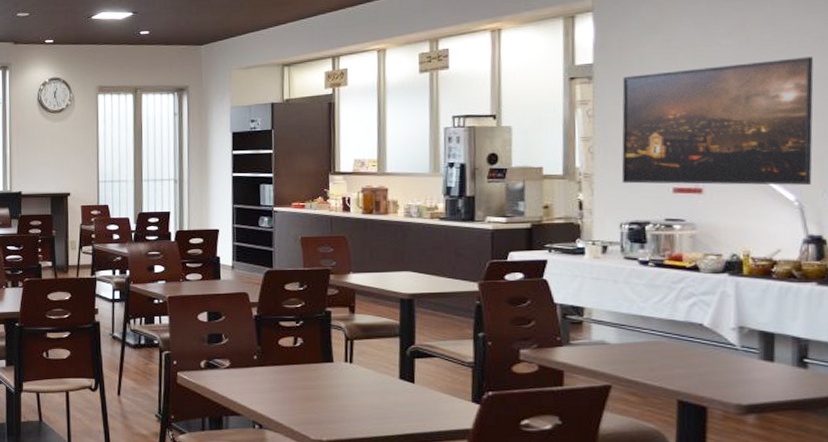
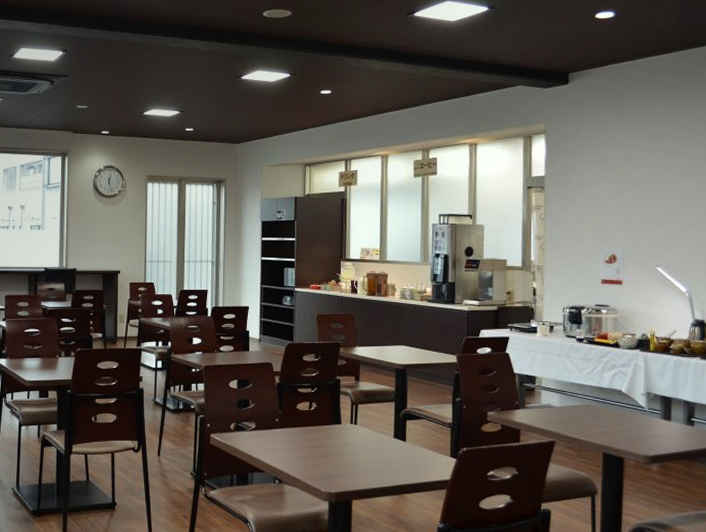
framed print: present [621,57,814,185] -> none [564,179,699,280]

